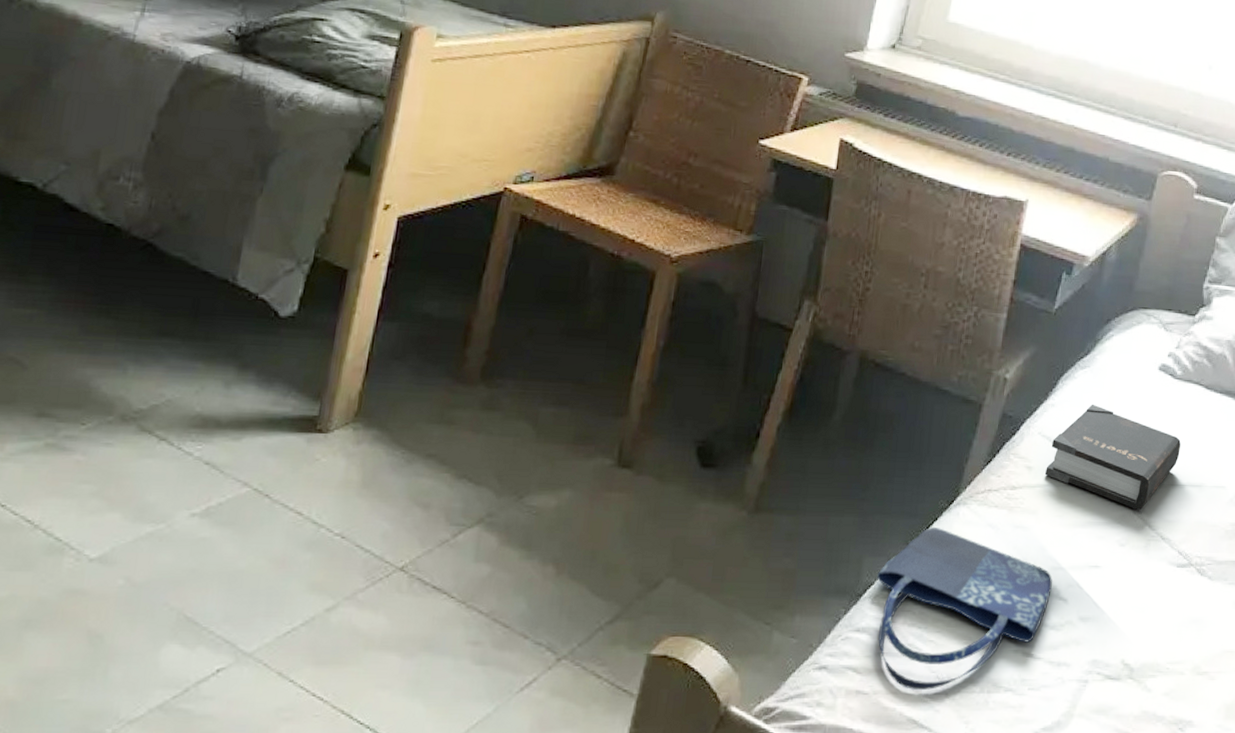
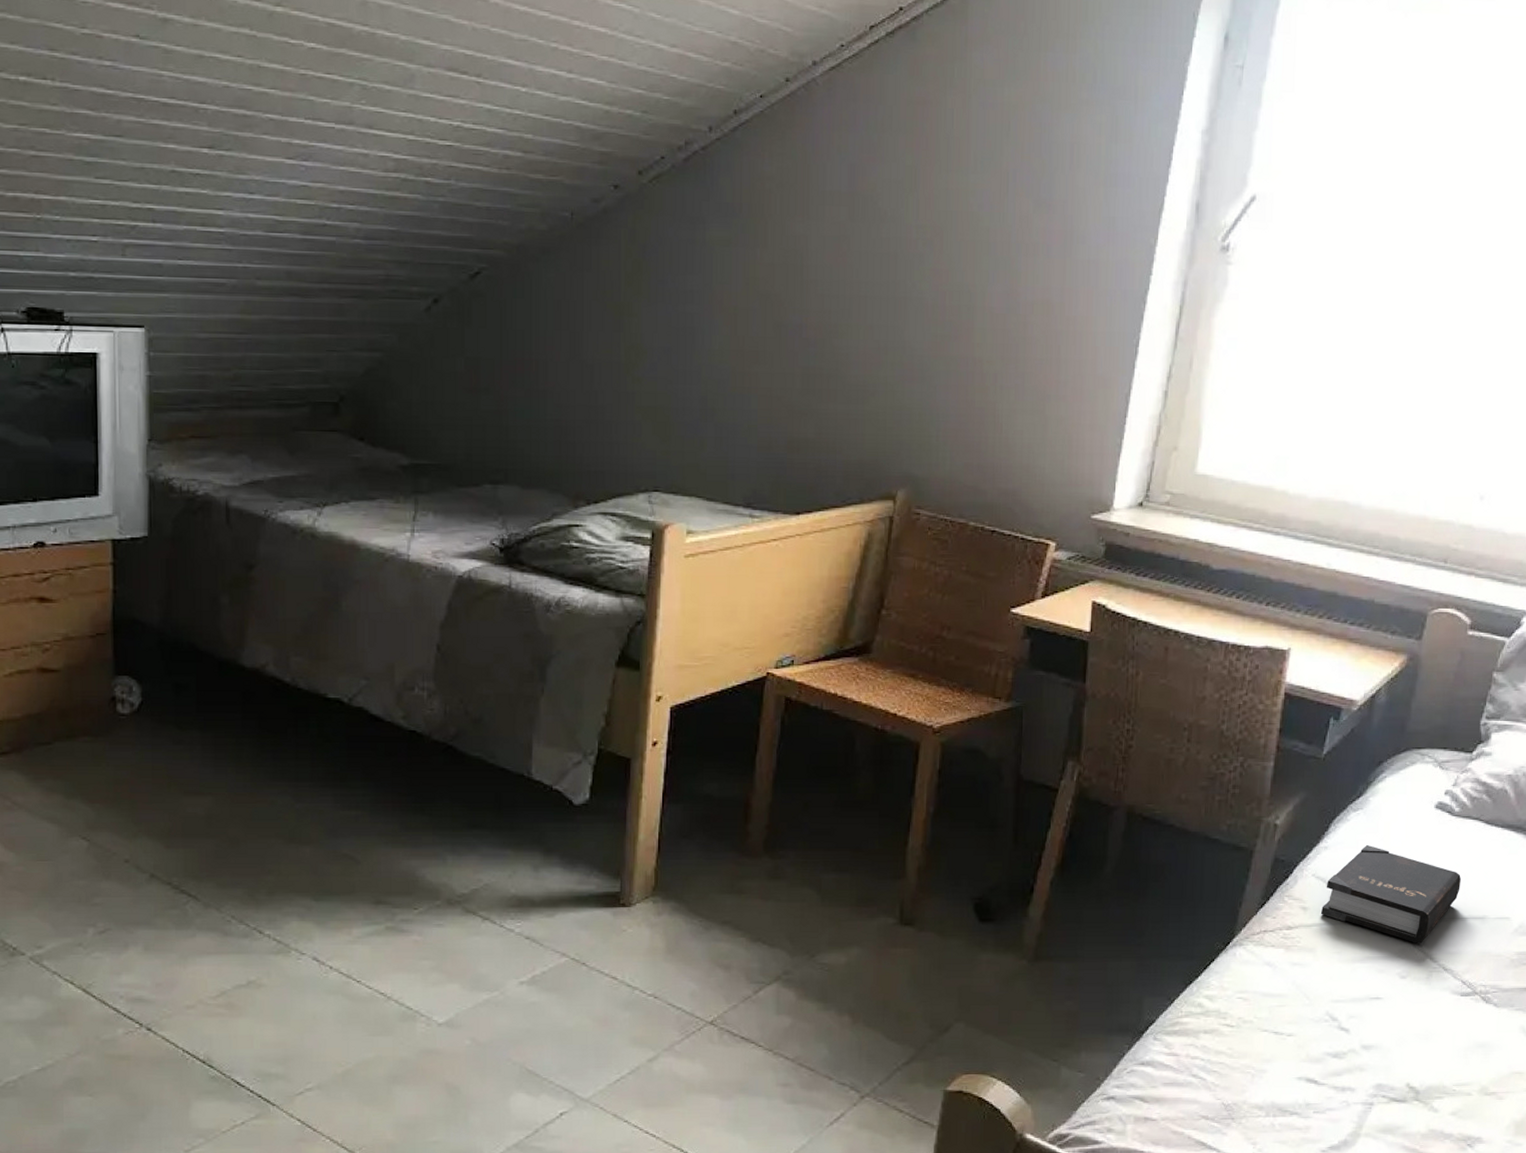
shopping bag: present [876,527,1052,691] -> none [1157,968,1333,1116]

